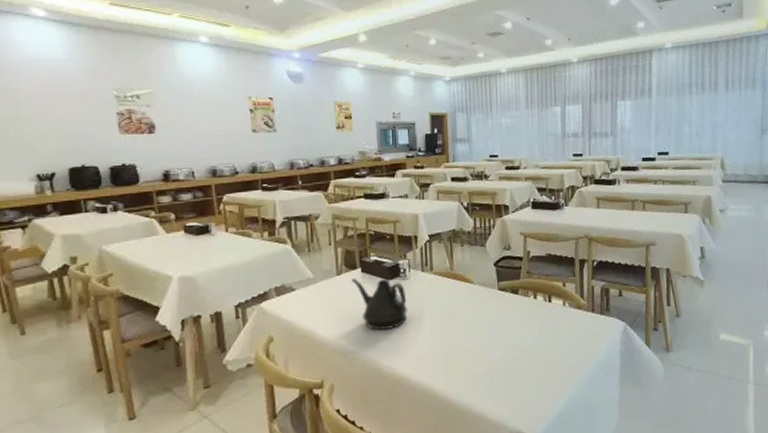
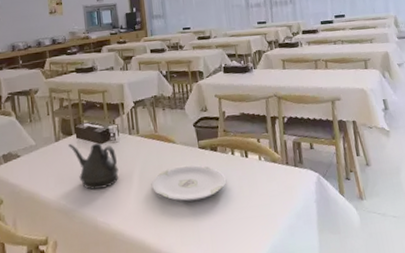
plate: none [443,307,526,347] -> present [151,164,227,202]

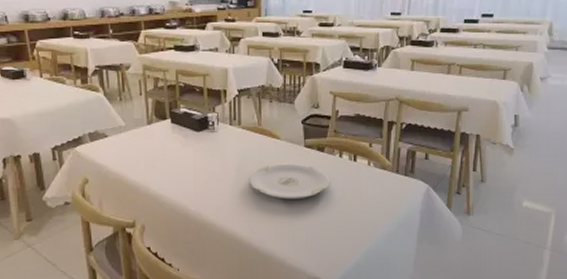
teapot: present [68,143,119,190] -> none [161,128,215,178]

